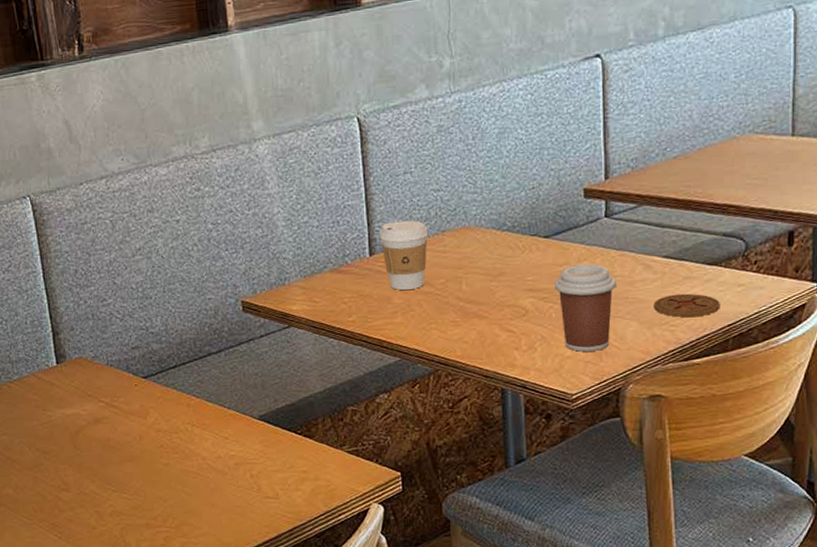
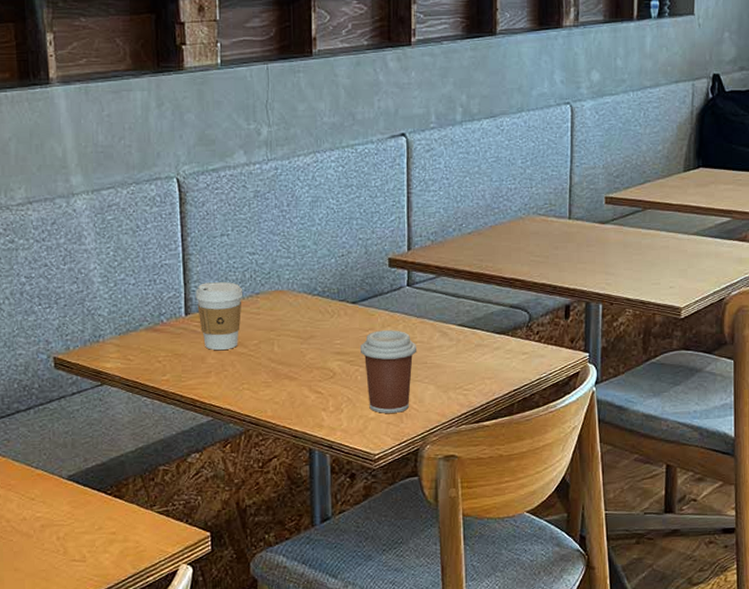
coaster: present [653,293,720,318] -> none [449,360,507,383]

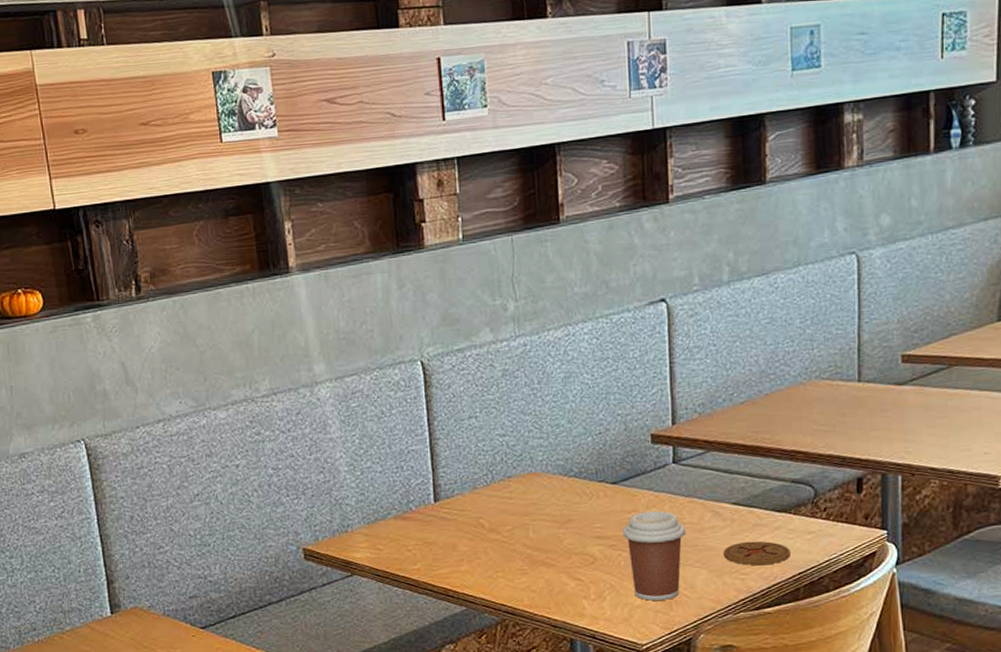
coffee cup: present [196,282,243,351] -> none [444,466,495,538]
coaster: none [449,360,507,383] -> present [723,541,790,566]

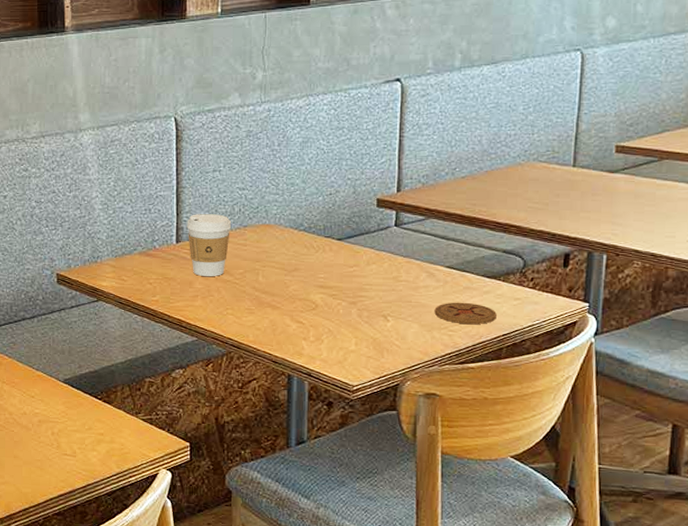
coffee cup: none [444,466,495,538] -> present [187,214,232,277]
coffee cup: present [623,511,687,601] -> none [344,267,402,348]

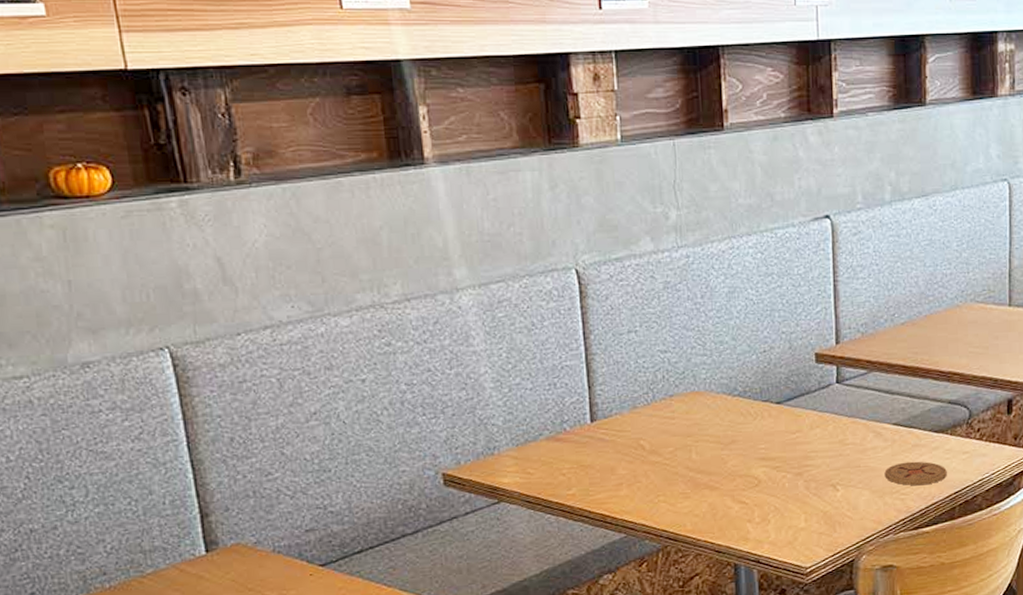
coffee cup: present [187,214,232,277] -> none [602,384,656,460]

